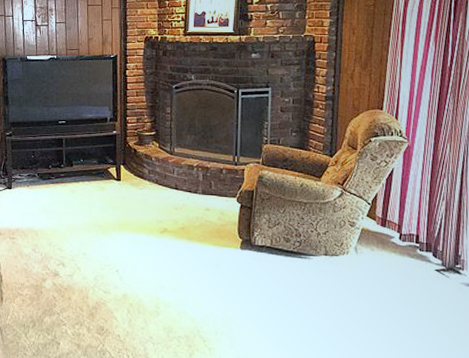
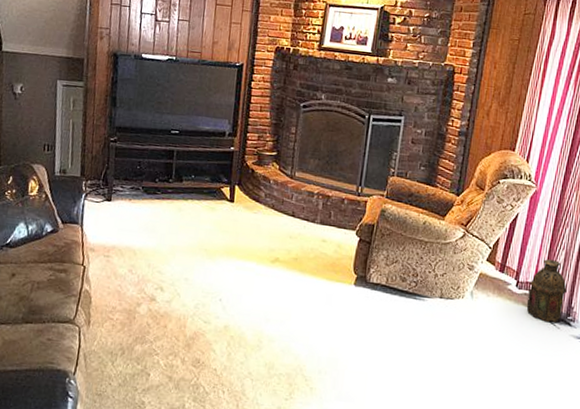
lantern: none [412,210,452,273] -> present [526,259,567,324]

